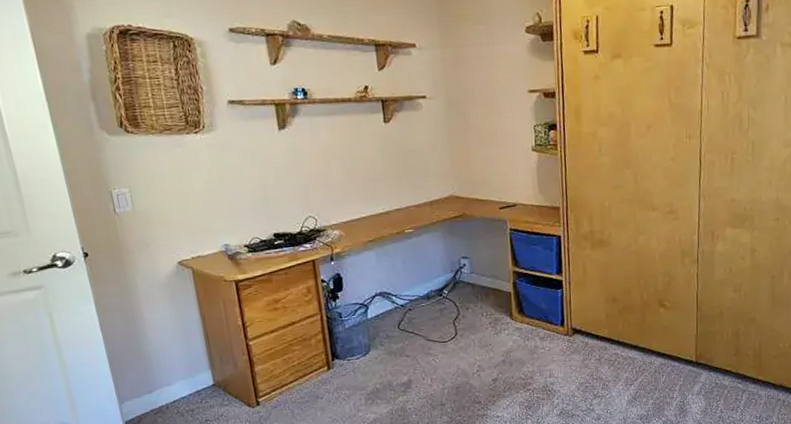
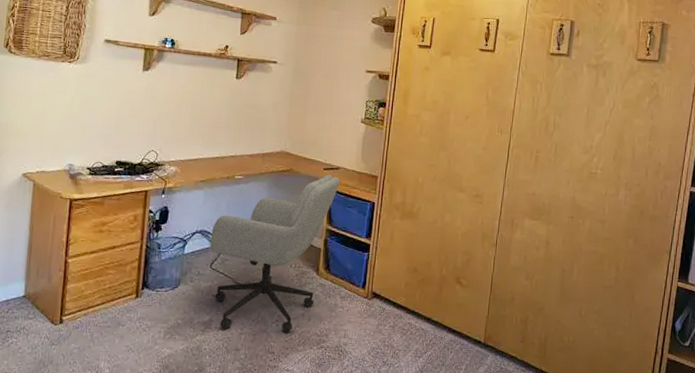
office chair: none [391,213,519,387] -> present [210,174,340,333]

